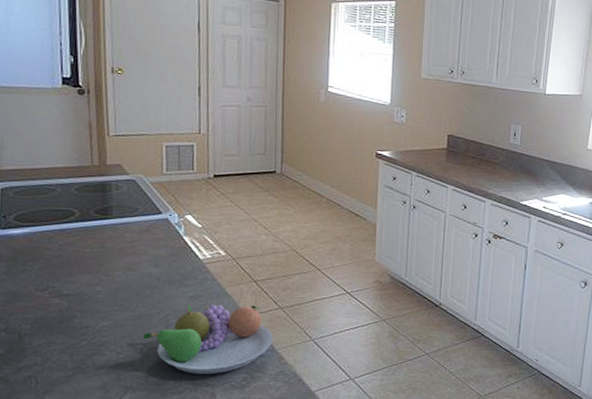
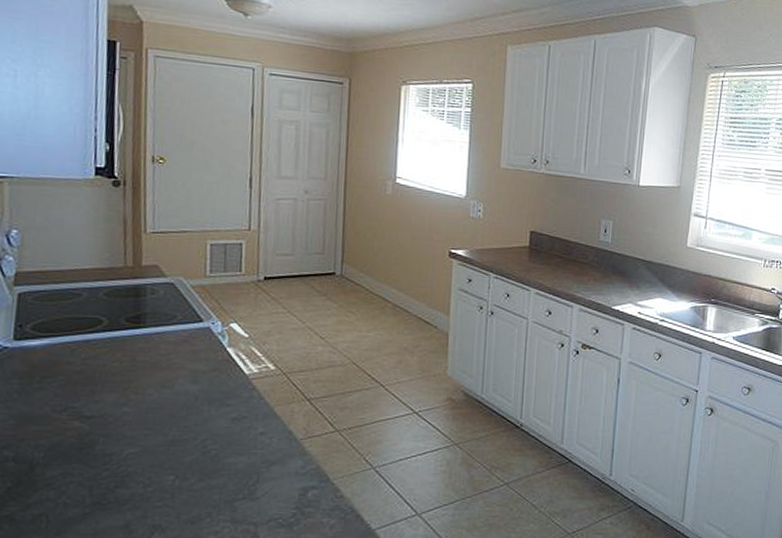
fruit bowl: present [142,304,273,374] -> none [175,426,328,510]

